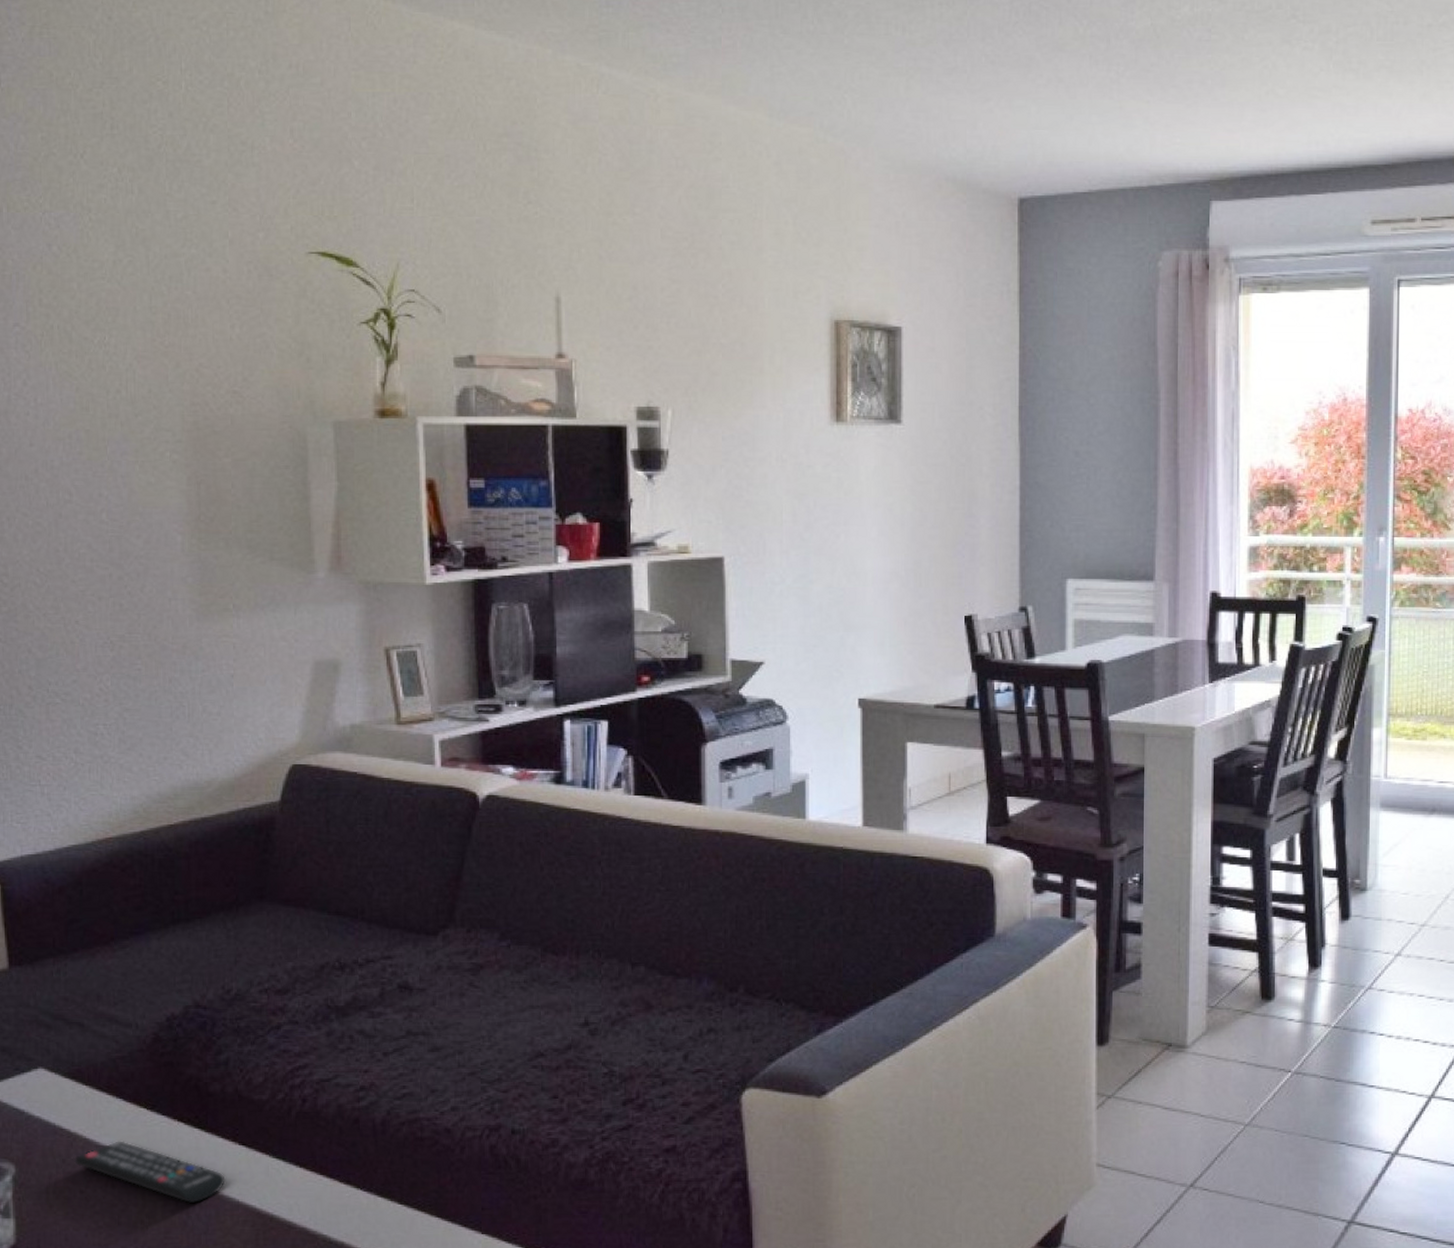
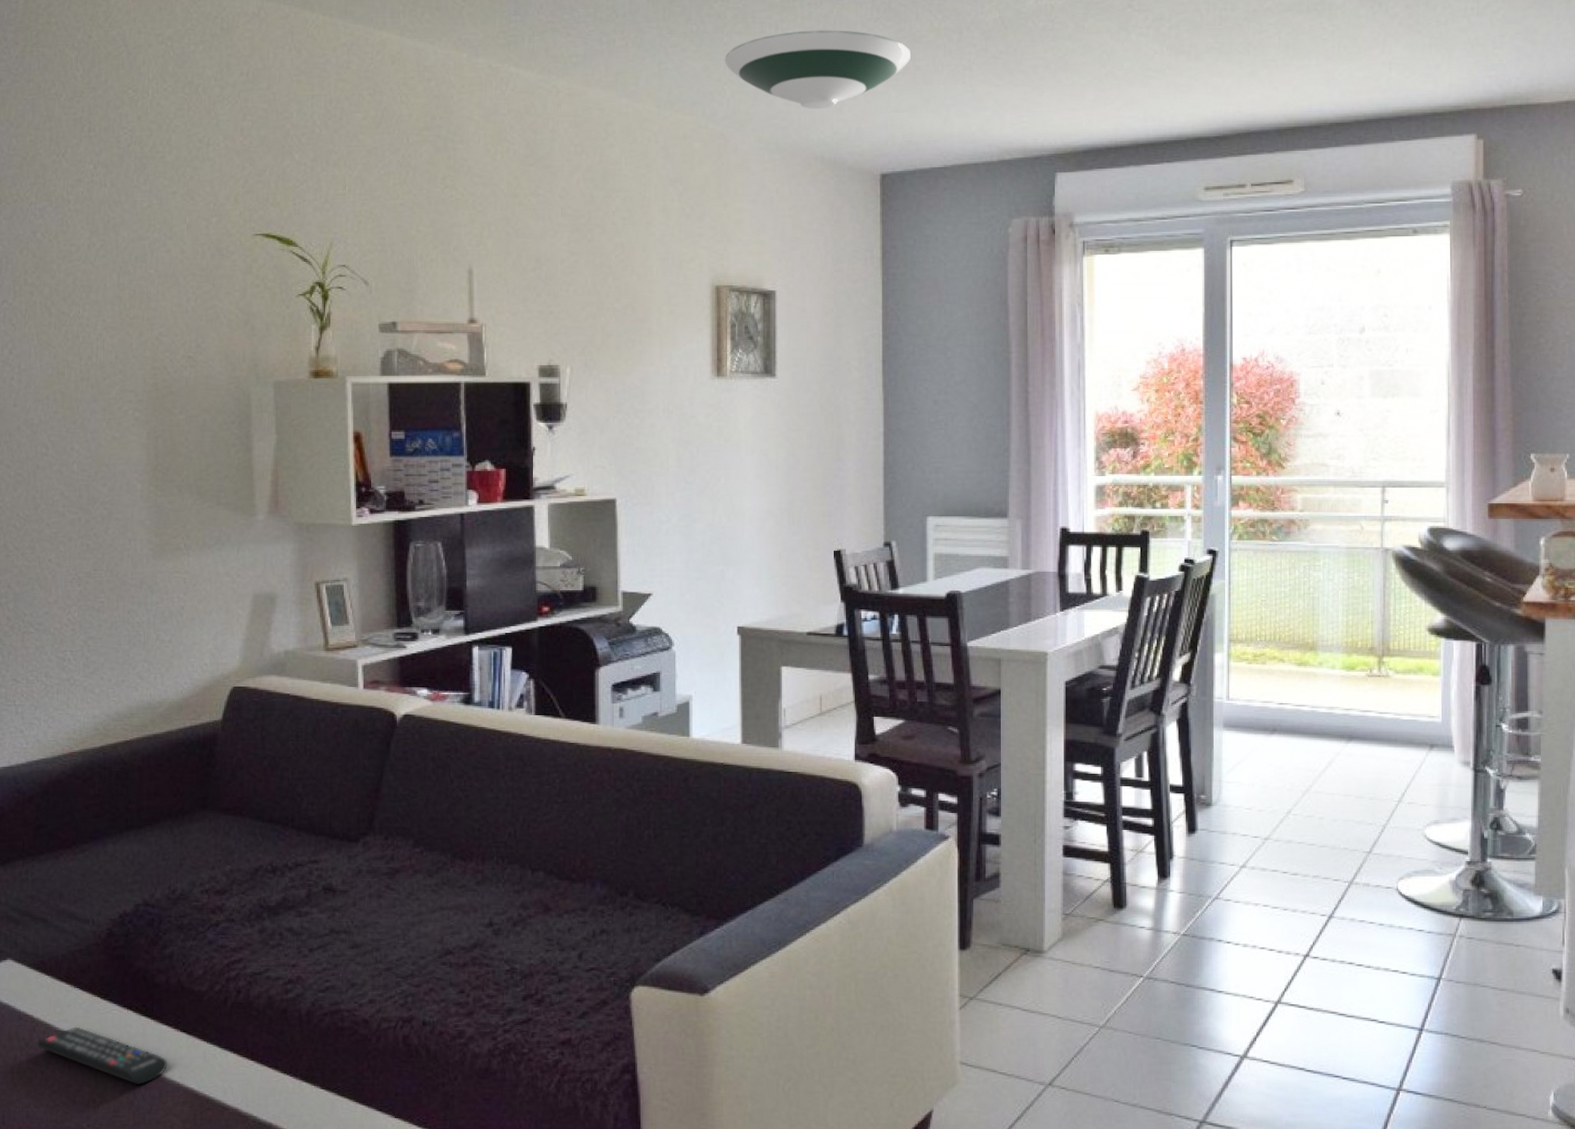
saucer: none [844,34,1054,124] -> present [724,30,912,110]

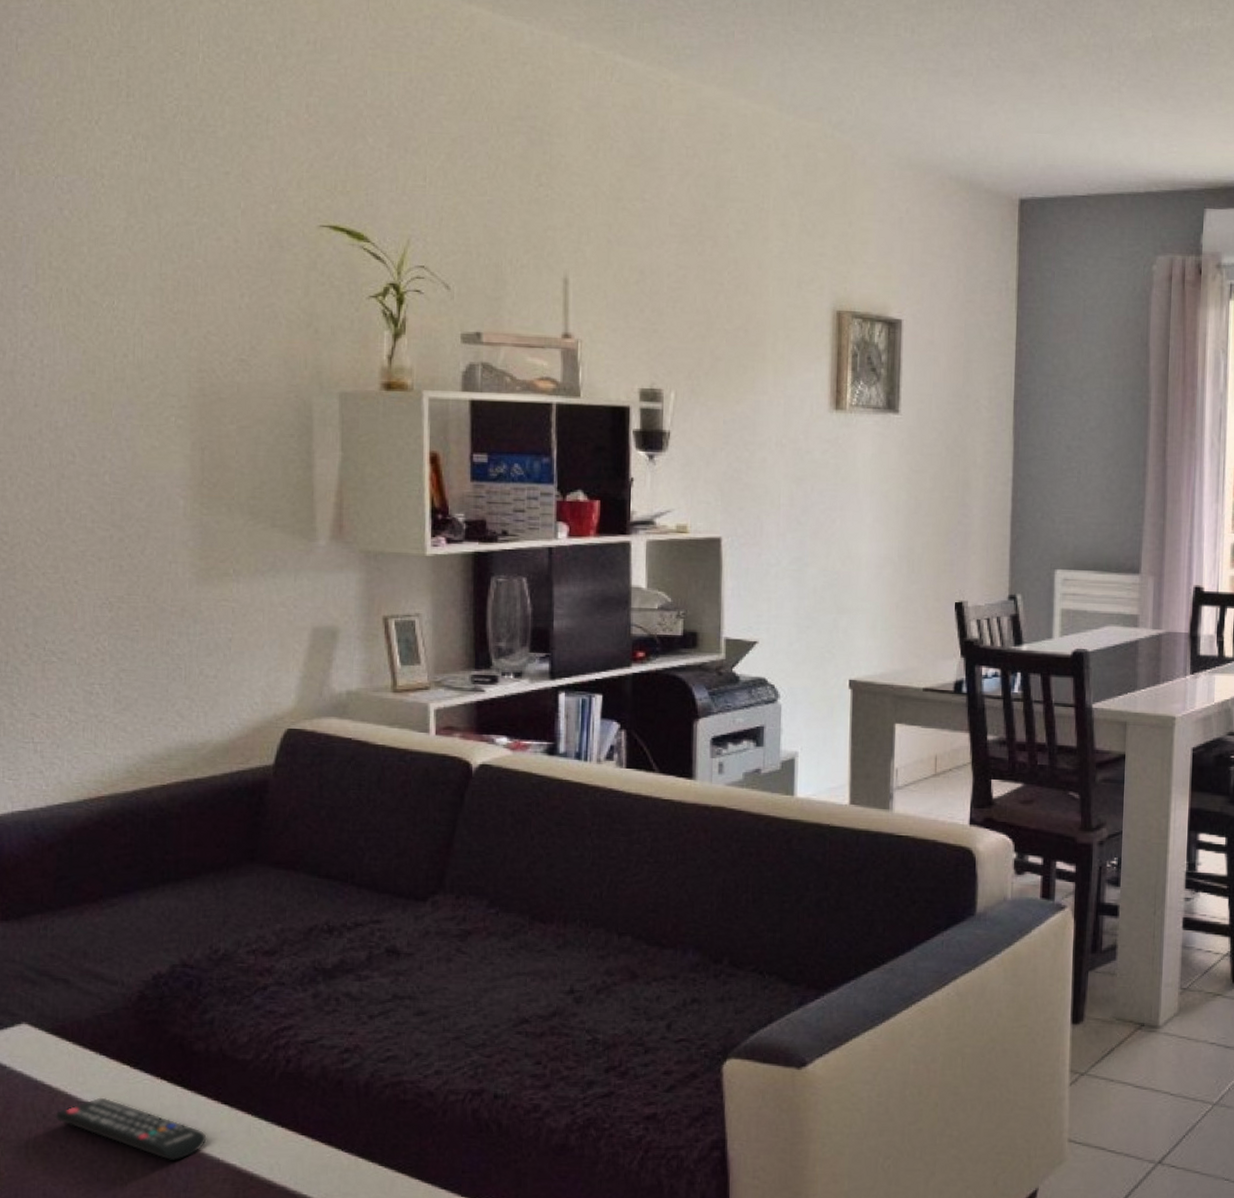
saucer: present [724,30,912,110] -> none [854,36,1057,125]

